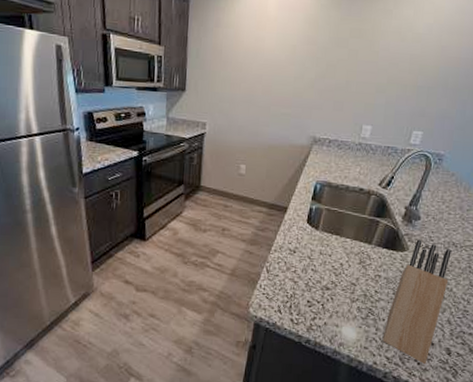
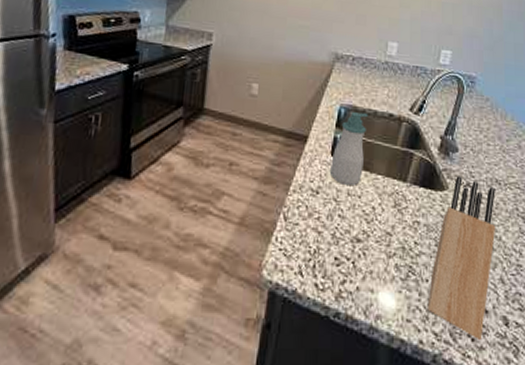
soap bottle: none [305,187,341,246] -> present [329,112,368,185]

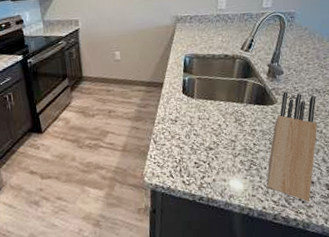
soap bottle: present [329,112,368,185] -> none [183,58,209,112]

